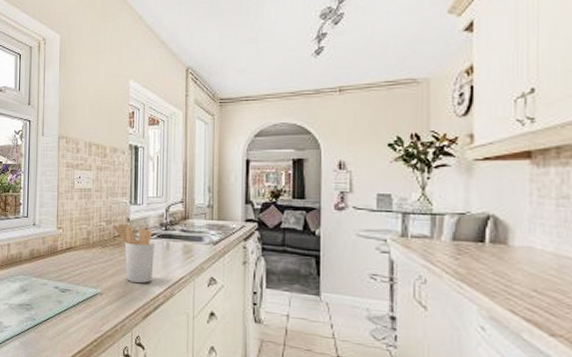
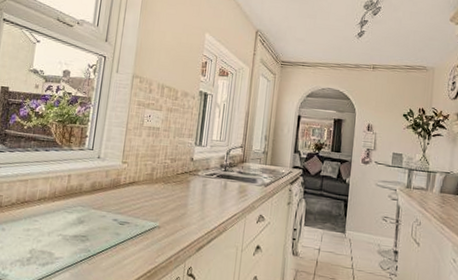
utensil holder: present [113,223,156,284] -> none [177,163,215,219]

